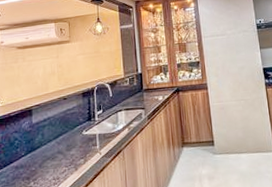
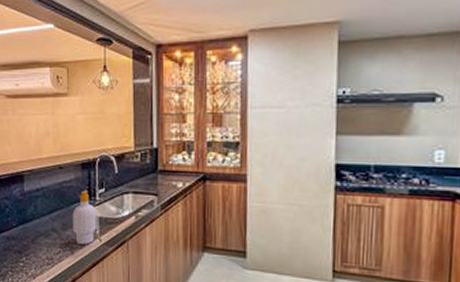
soap bottle: none [76,113,97,161] -> present [72,190,97,245]

